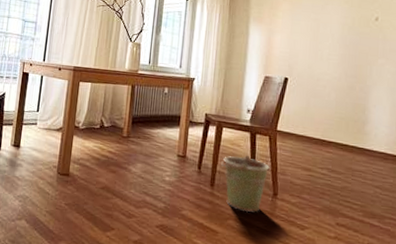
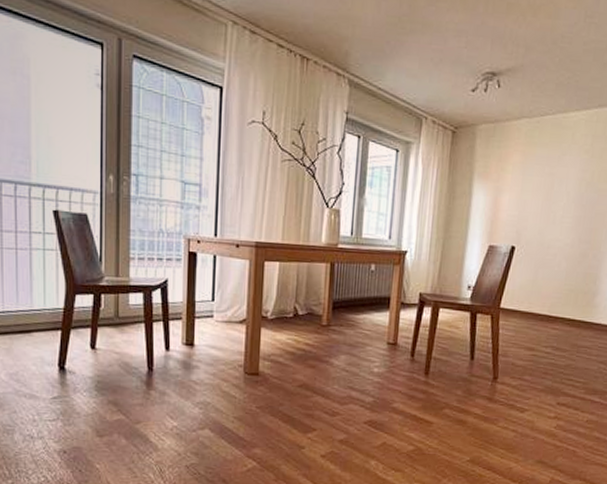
bucket: present [221,156,270,213] -> none [436,338,491,400]

